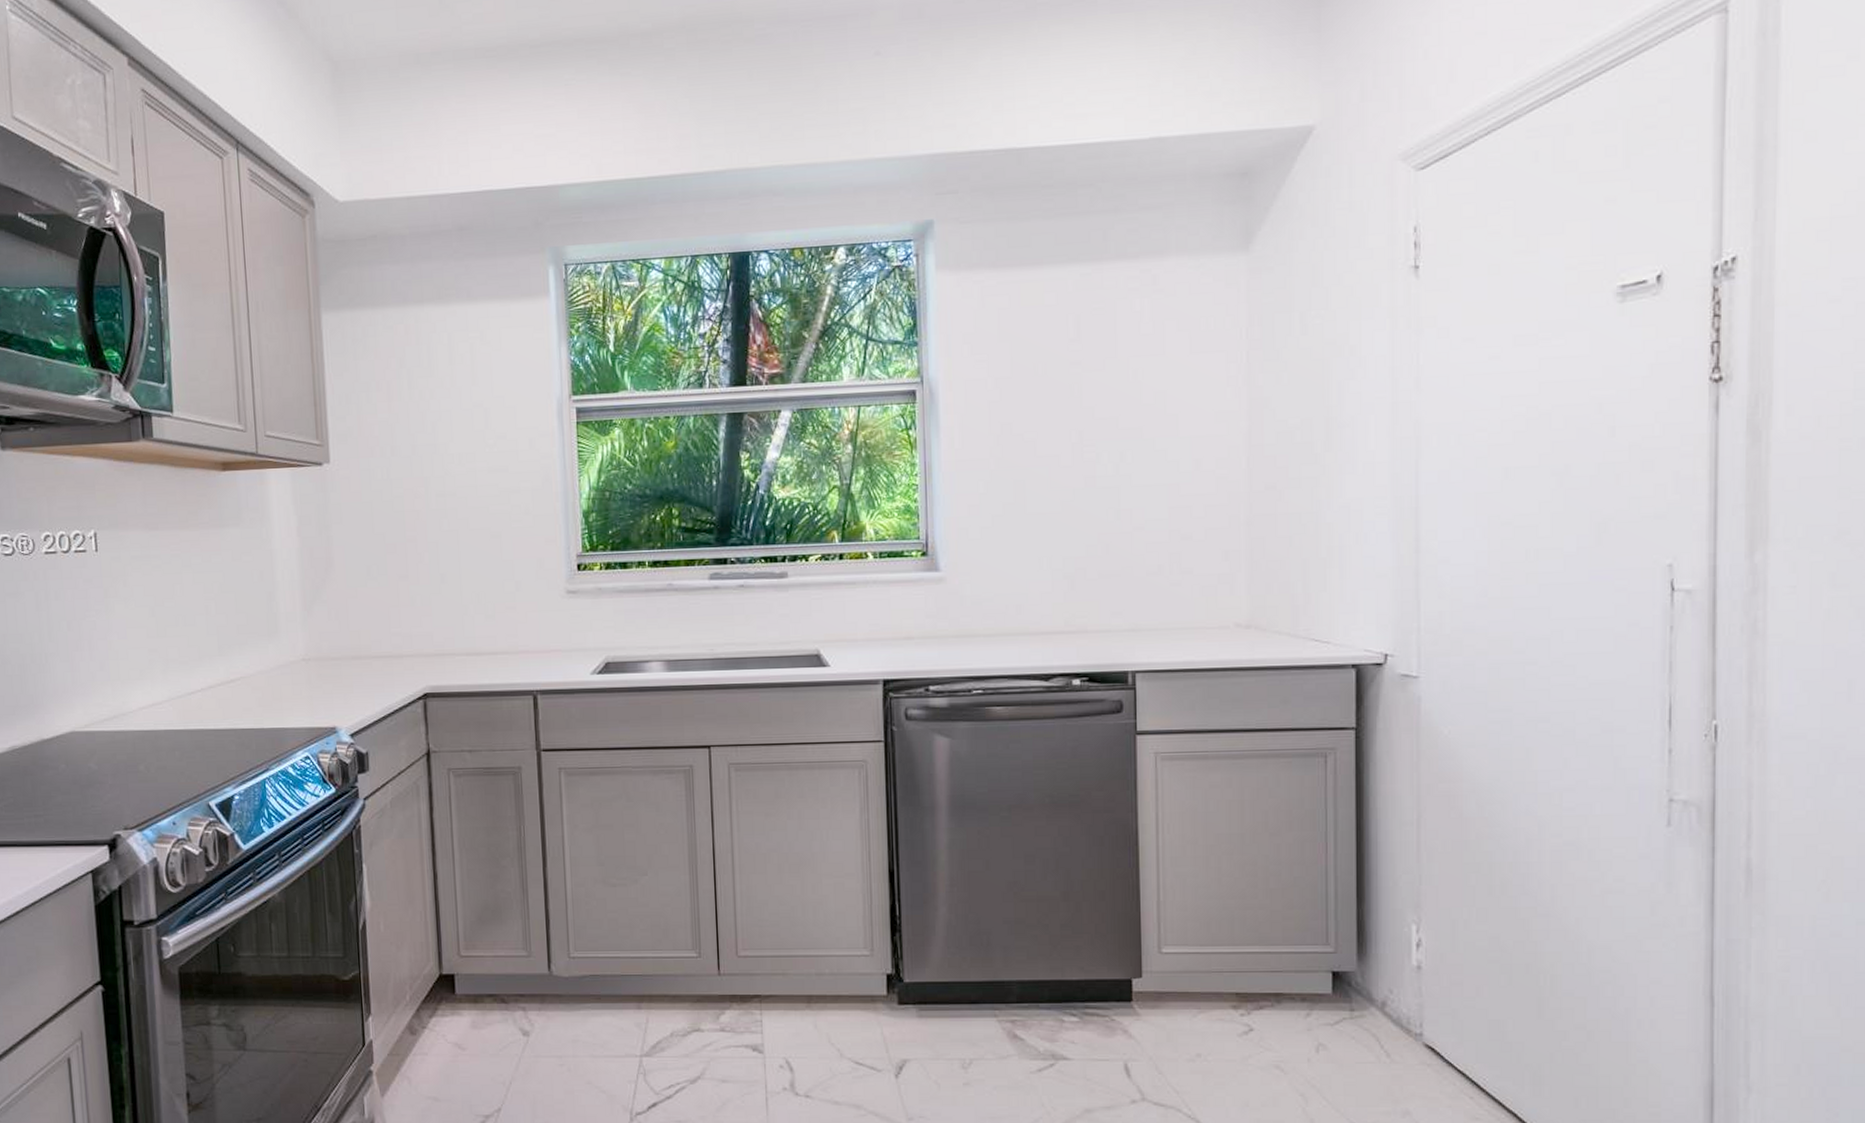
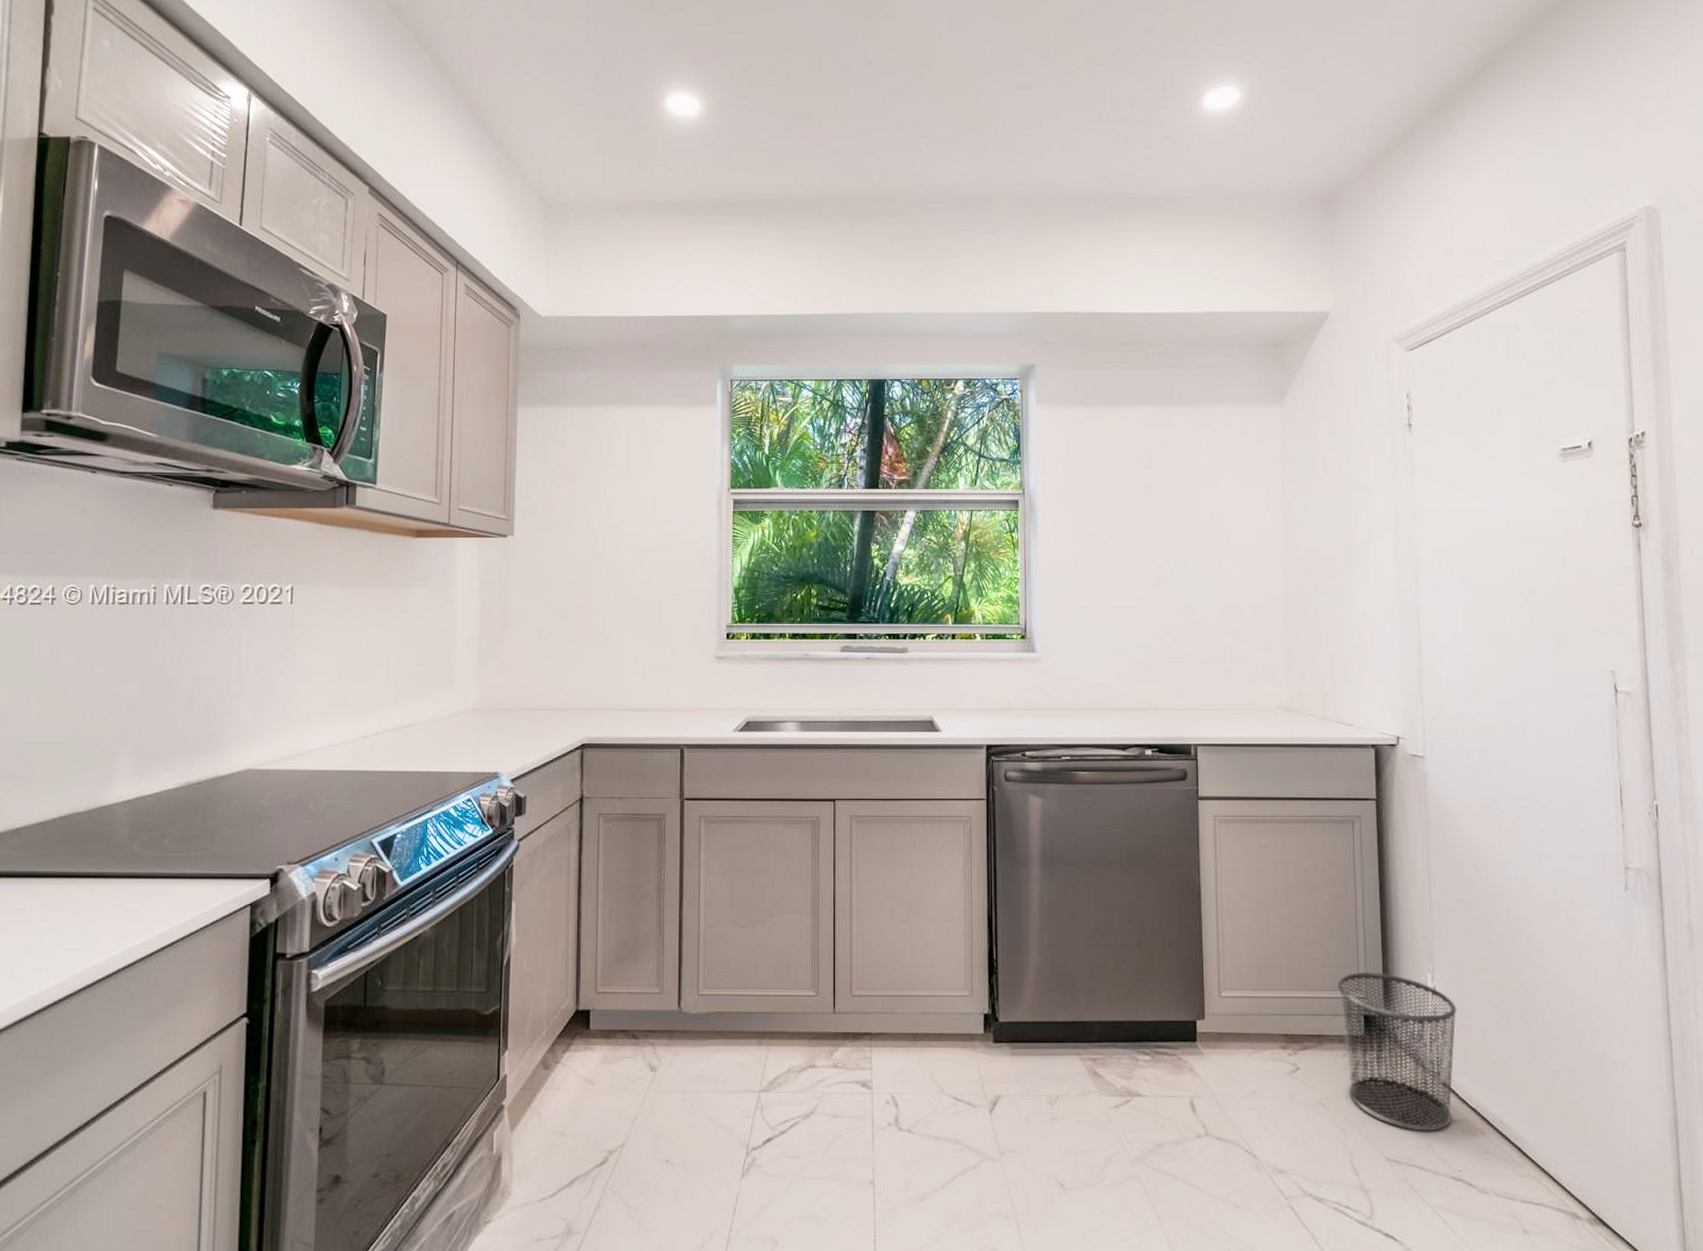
waste bin: none [1300,923,1447,1097] -> present [1336,971,1457,1132]

